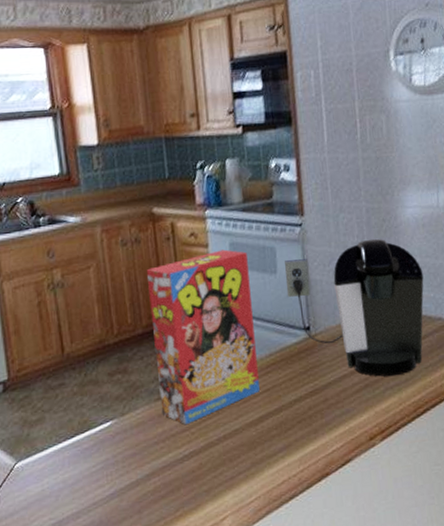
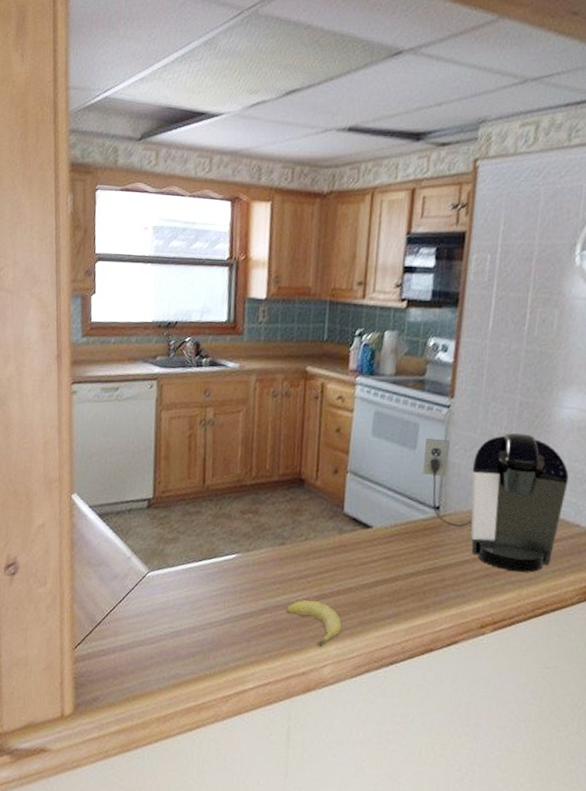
cereal box: present [146,249,260,424] -> none [283,417,390,573]
fruit: none [174,451,235,499] -> present [286,600,342,647]

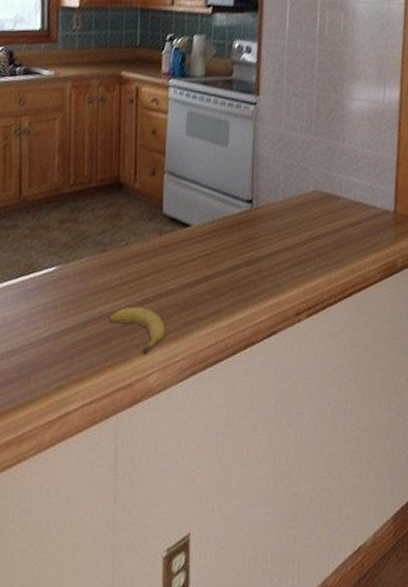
coffee maker: present [422,433,569,572] -> none [235,125,363,256]

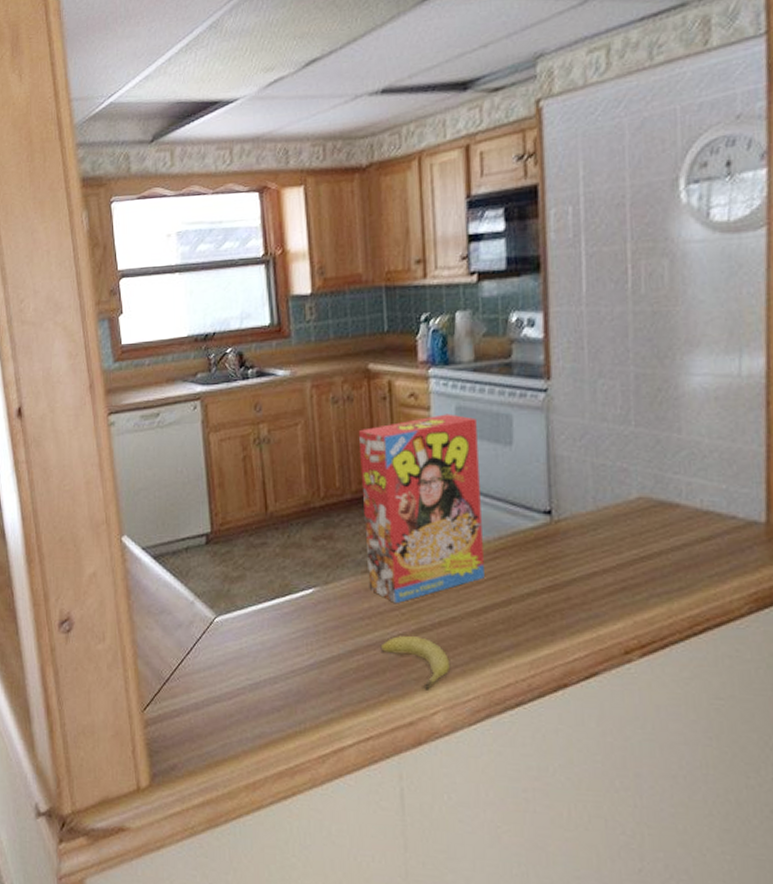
cereal box: none [104,117,203,278] -> present [358,414,485,603]

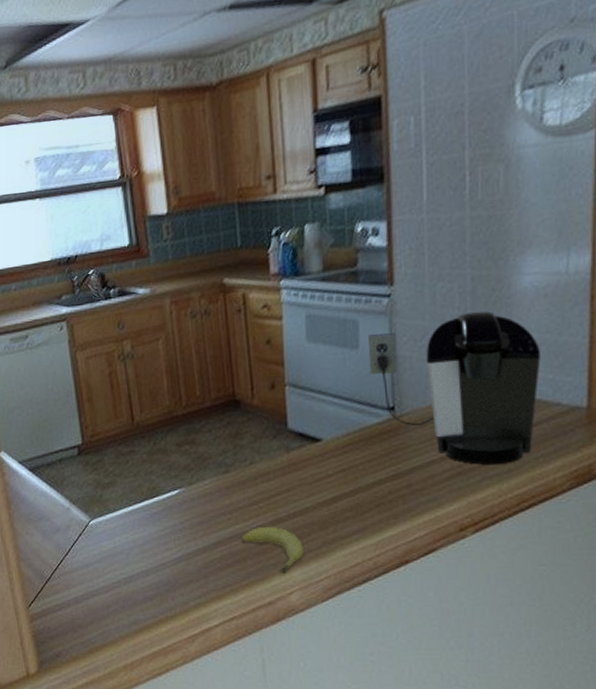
cereal box: present [358,414,485,603] -> none [215,322,334,498]
coffee maker: none [522,412,713,580] -> present [368,311,541,465]

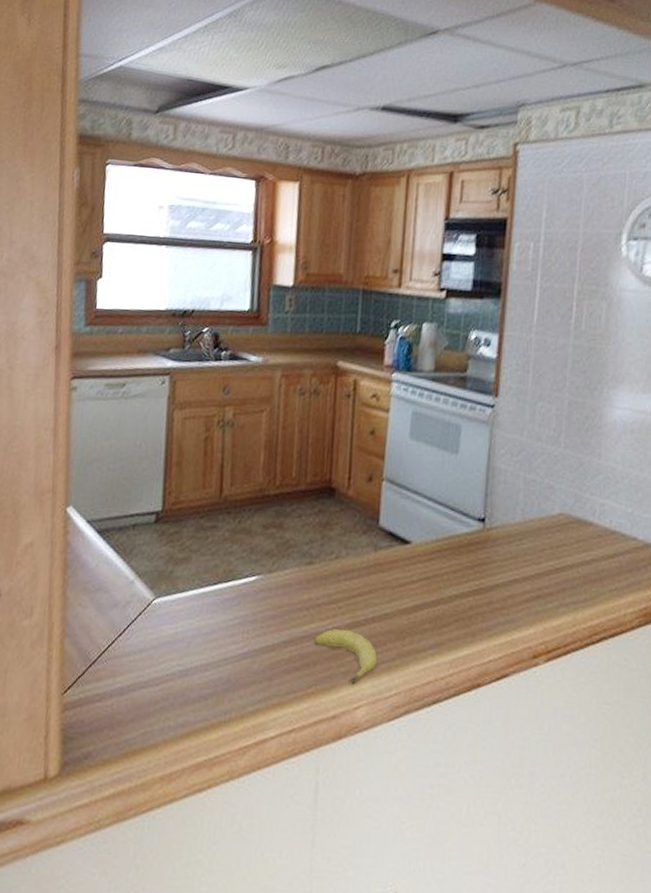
coffee maker: present [368,311,541,465] -> none [465,435,623,593]

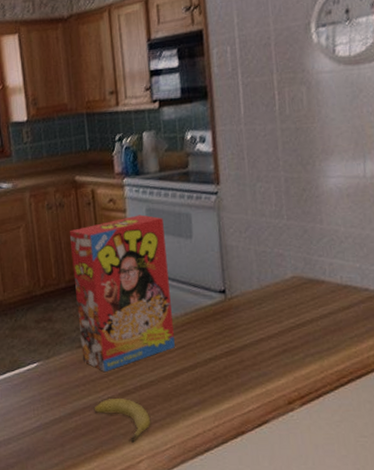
cereal box: none [311,417,429,596] -> present [69,214,175,371]

